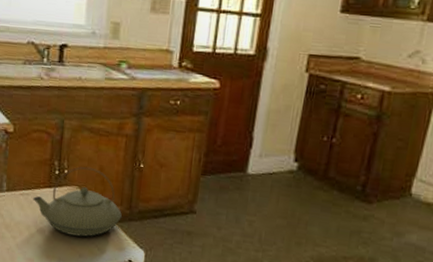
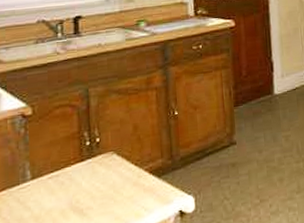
teapot: present [33,166,122,237] -> none [64,128,164,206]

